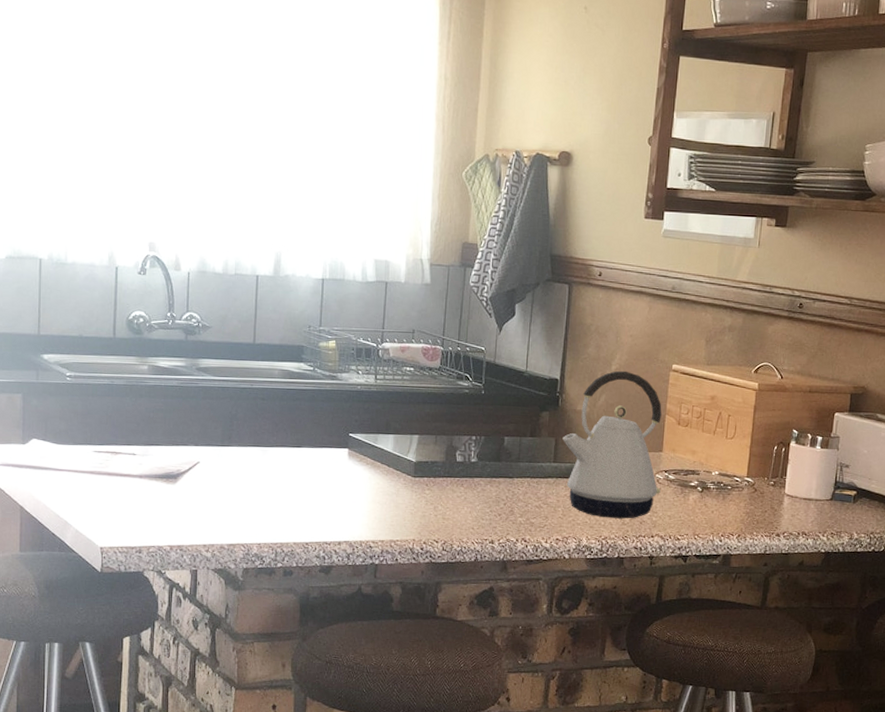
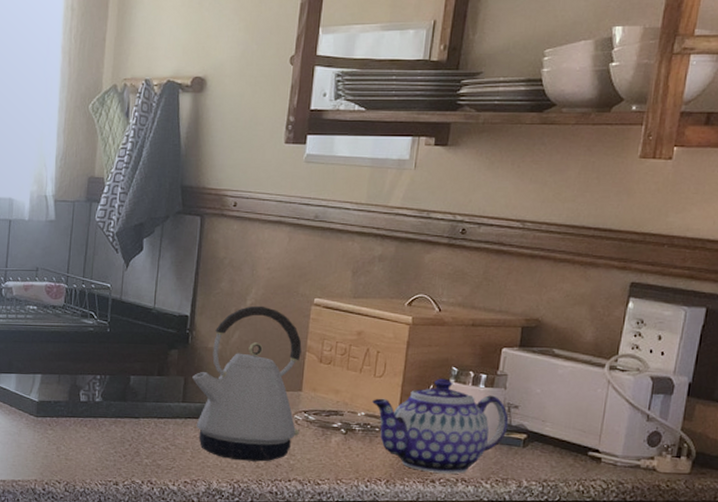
teapot: none [725,440,841,528] -> present [372,378,509,474]

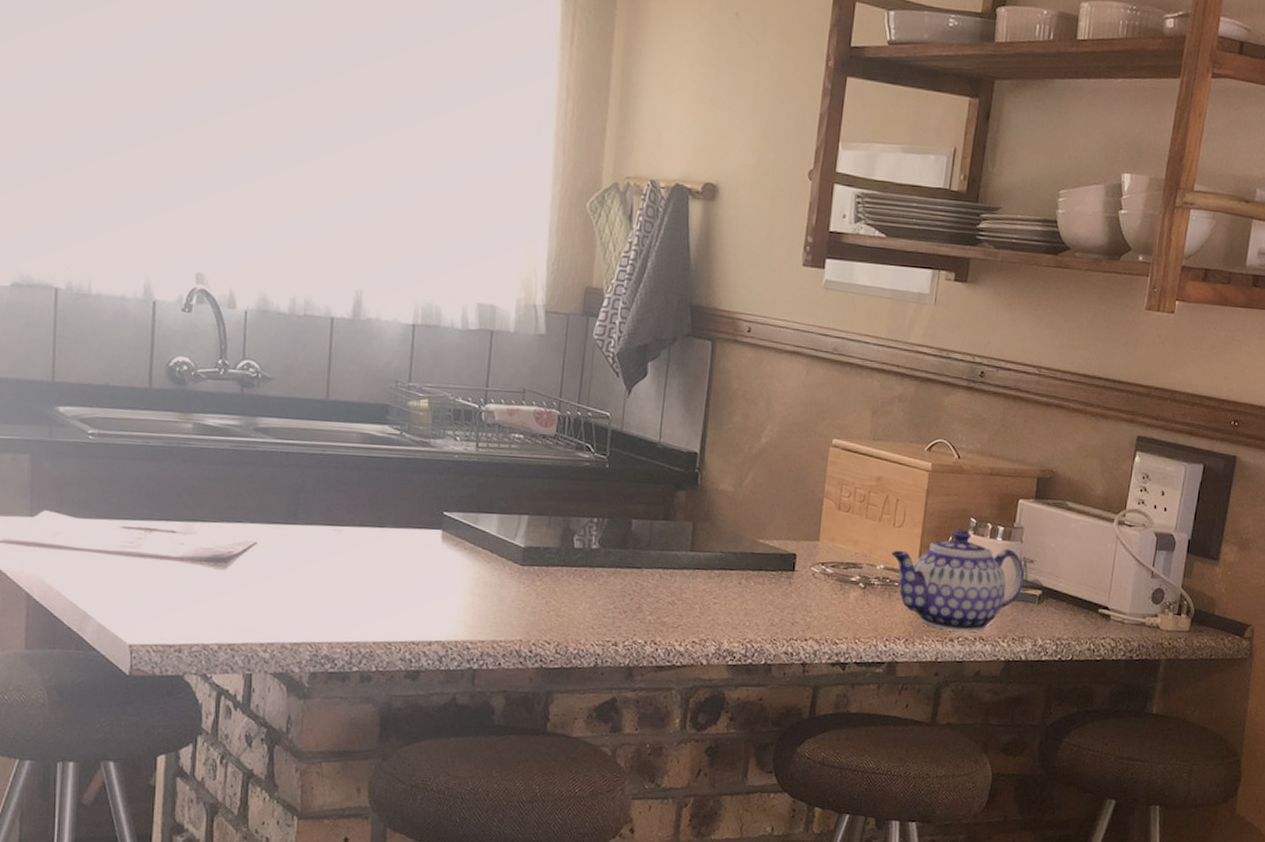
kettle: present [192,305,302,462] -> none [701,444,820,619]

